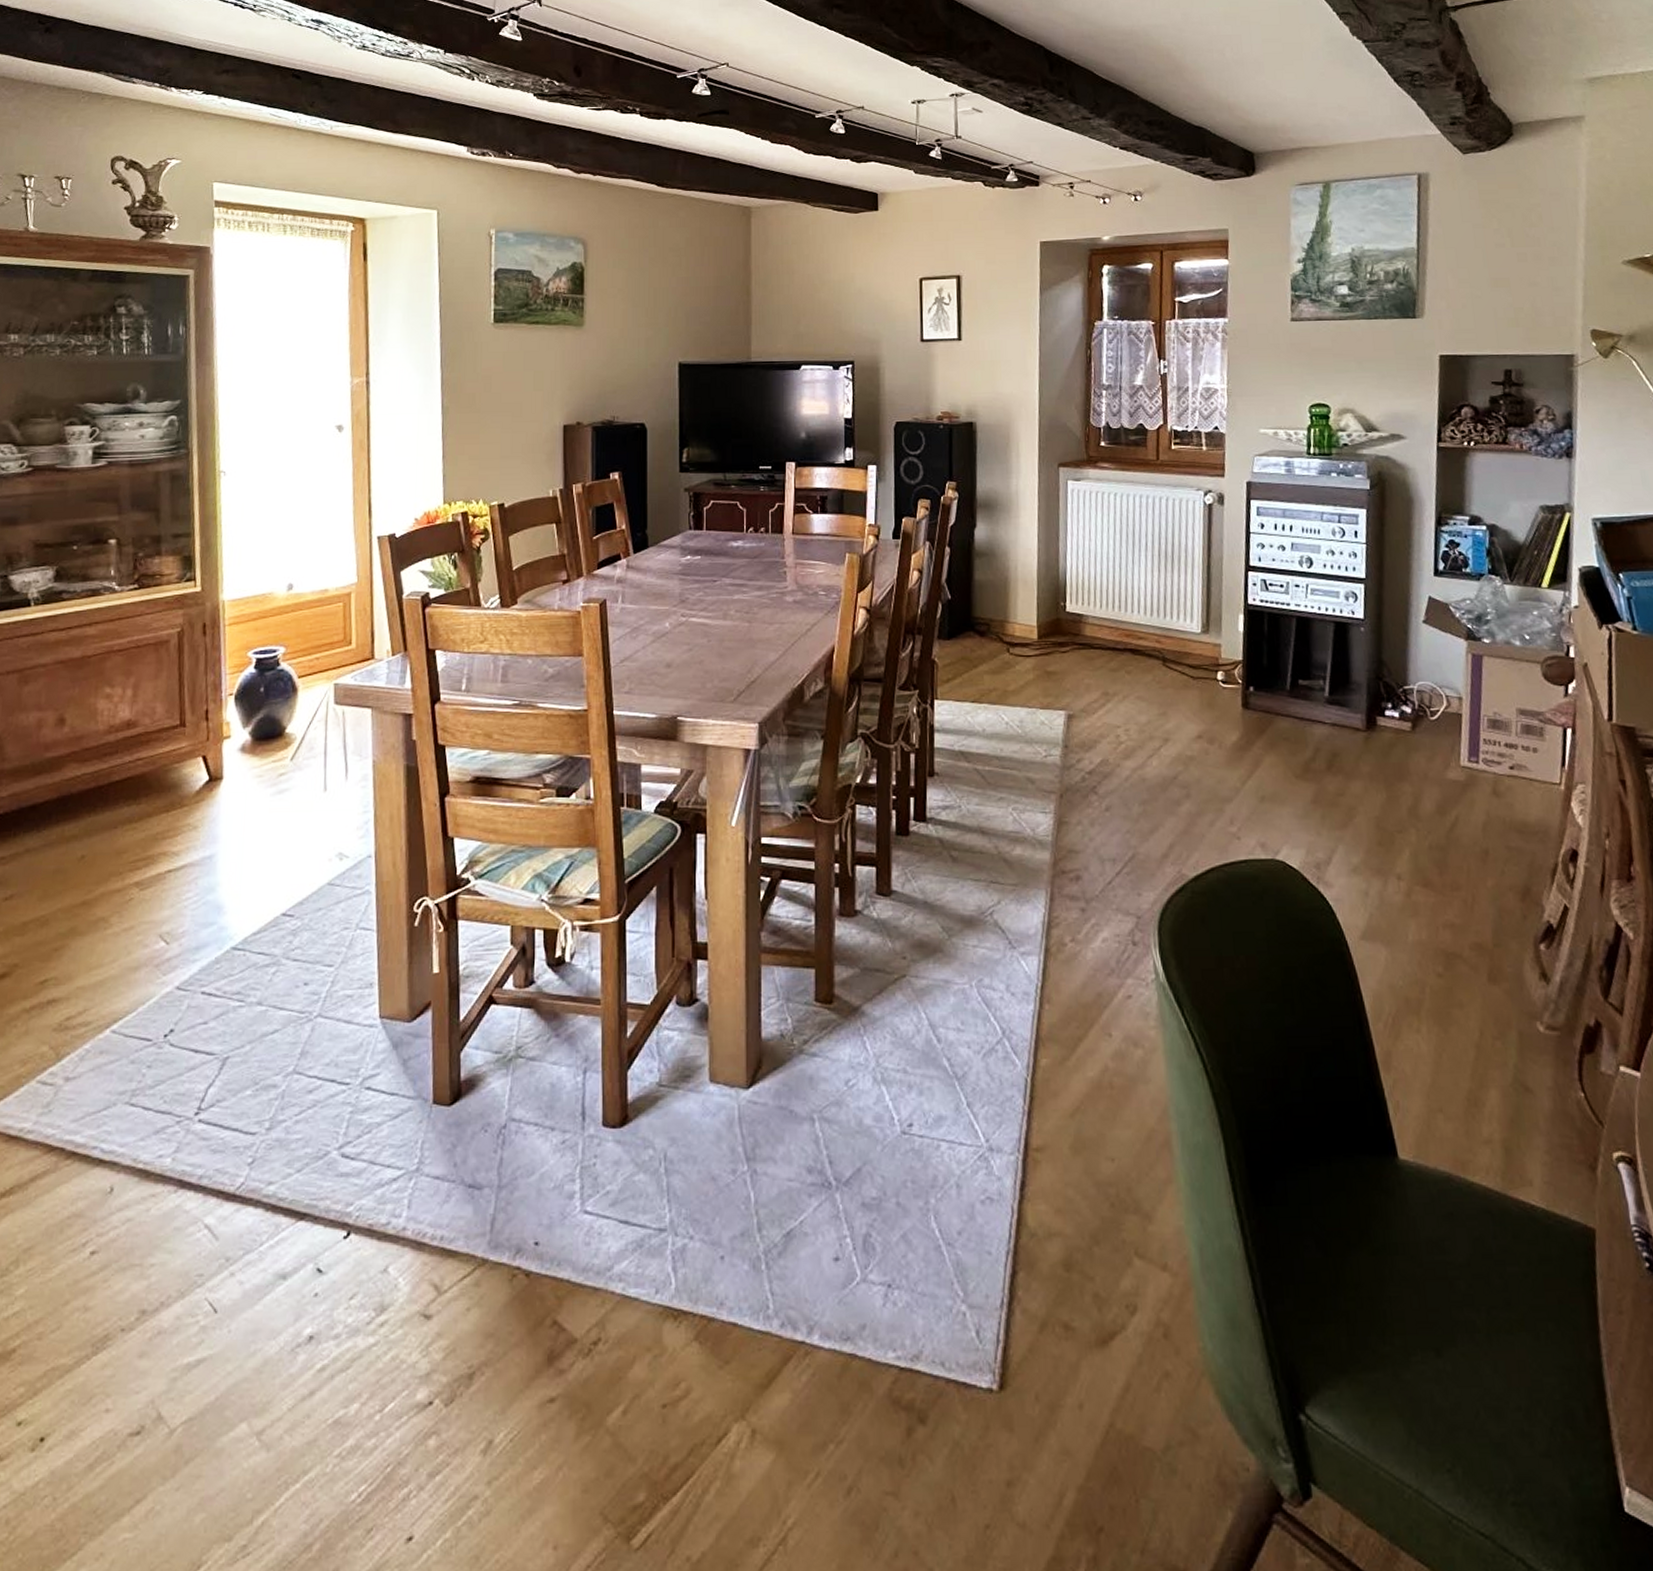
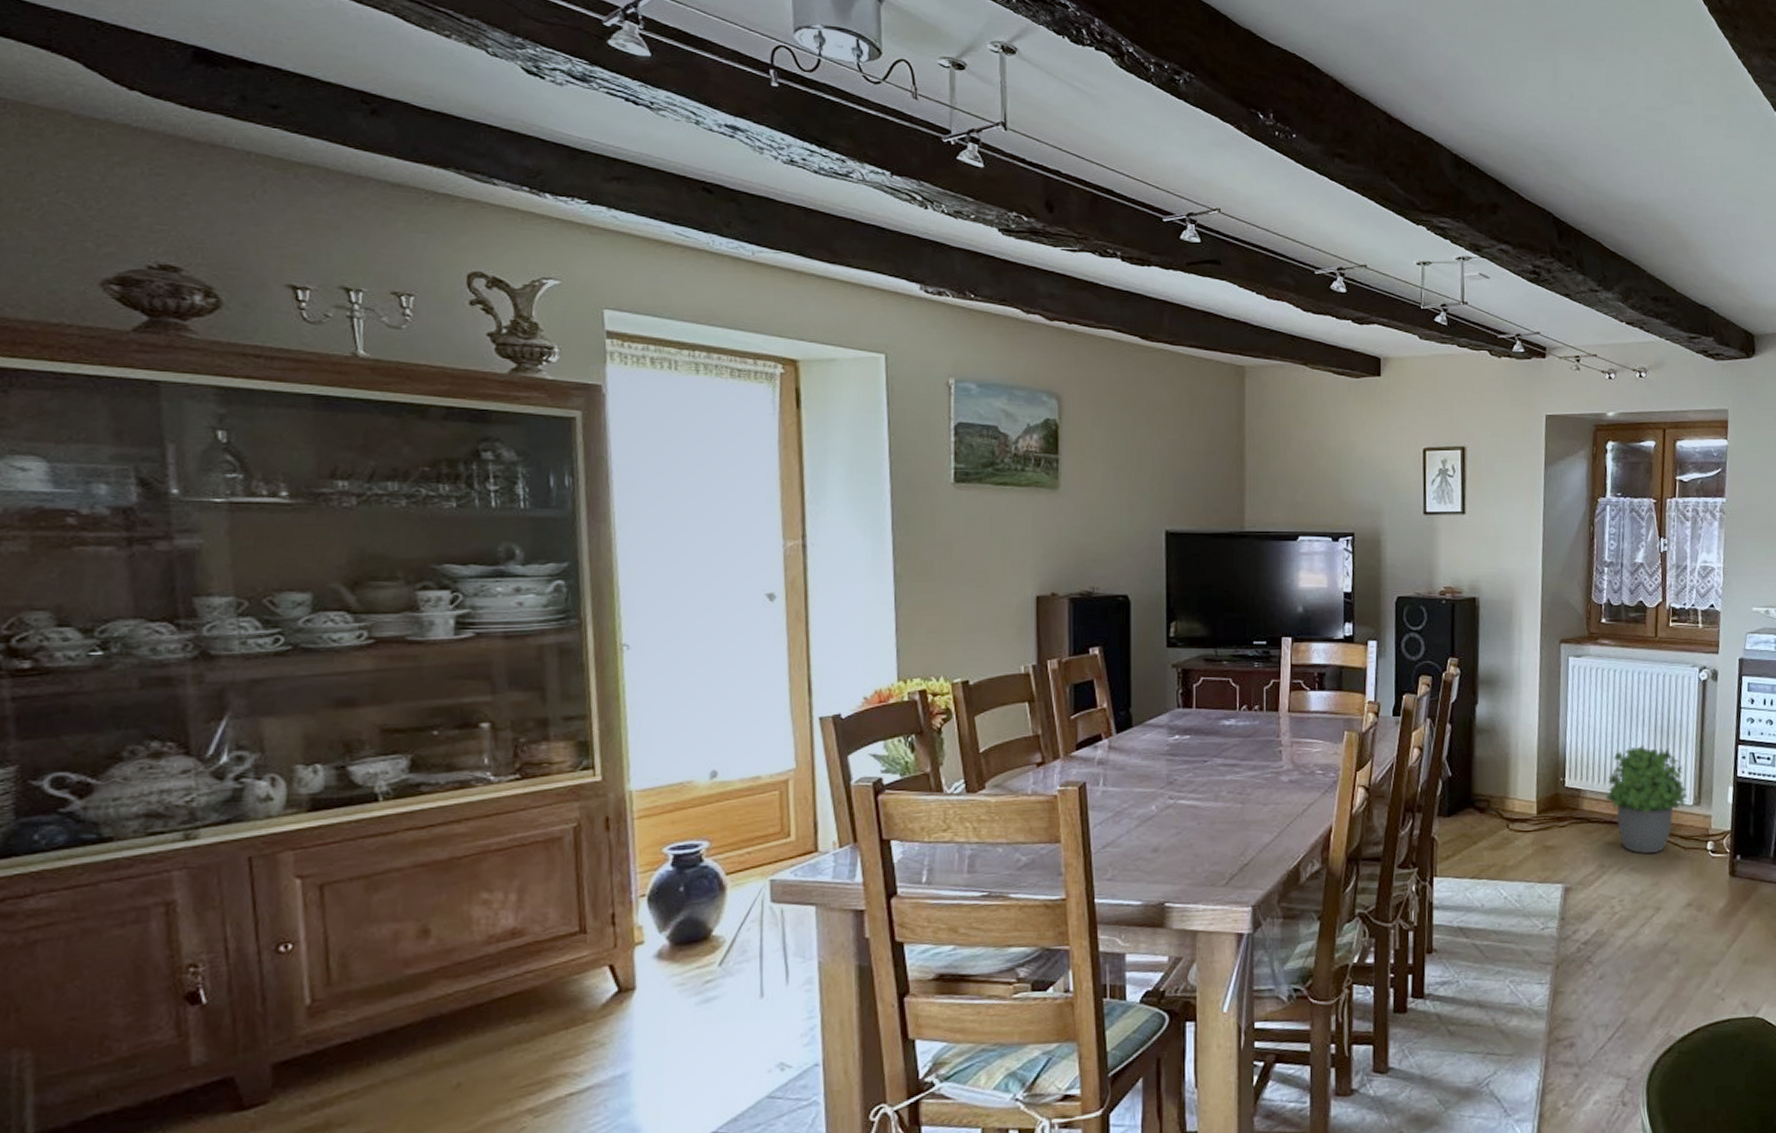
potted plant: none [1108,570,1195,683] -> present [1605,745,1687,855]

